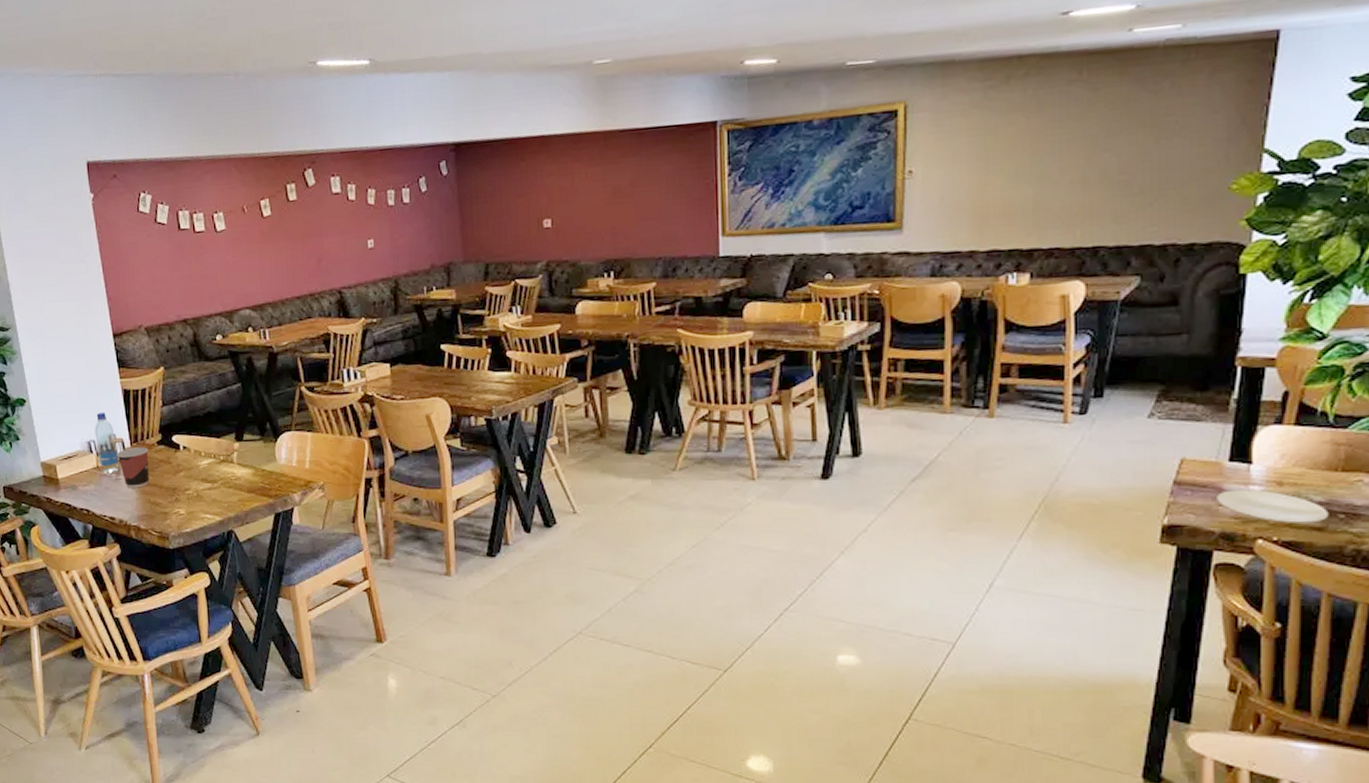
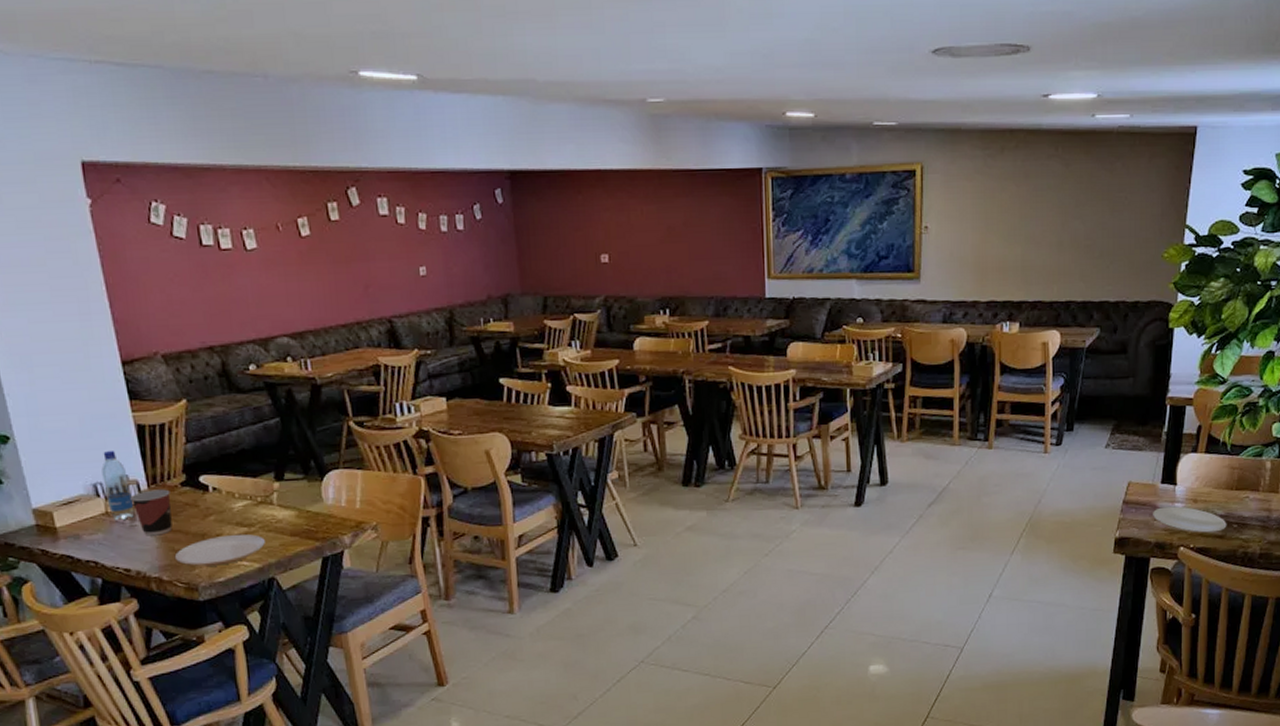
plate: none [150,489,226,518] -> present [174,534,265,567]

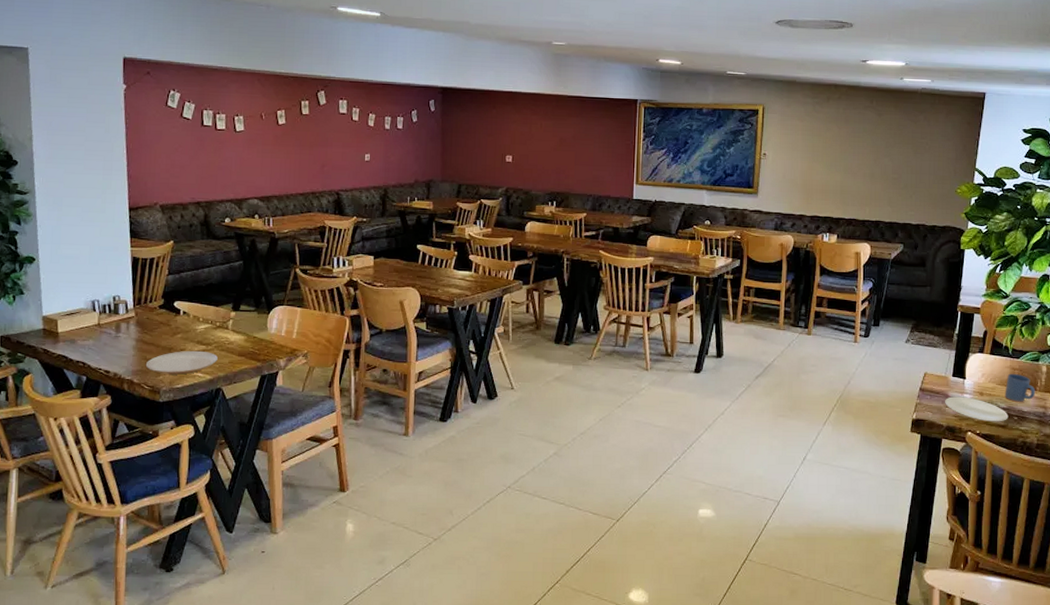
bottle: present [101,450,135,520] -> none [100,275,121,331]
cup: present [130,489,173,536] -> none [119,309,150,346]
mug: none [1222,473,1259,508] -> present [1004,373,1036,403]

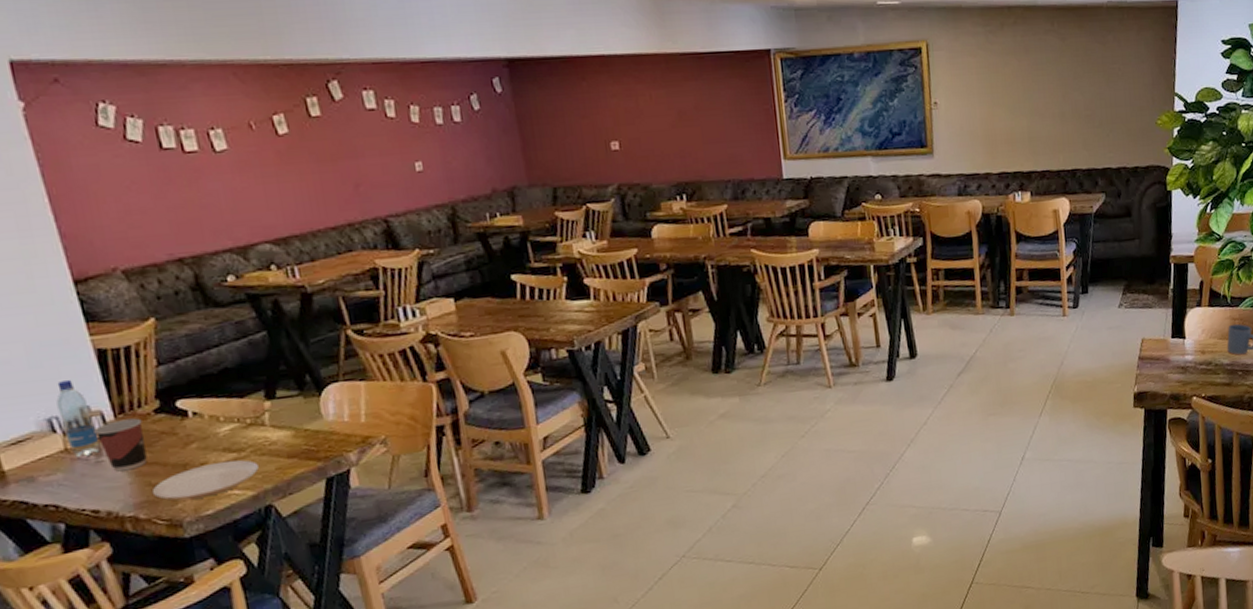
bottle: none [100,275,121,331] -> present [56,379,101,457]
cup: none [119,309,150,346] -> present [93,418,148,472]
plate: present [945,396,1009,423] -> none [1166,358,1233,383]

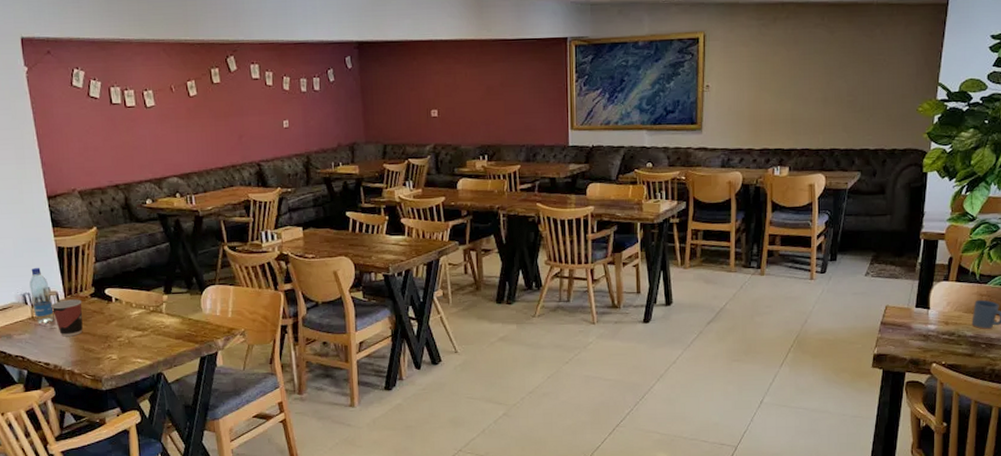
plate: present [151,460,259,501] -> none [84,336,155,363]

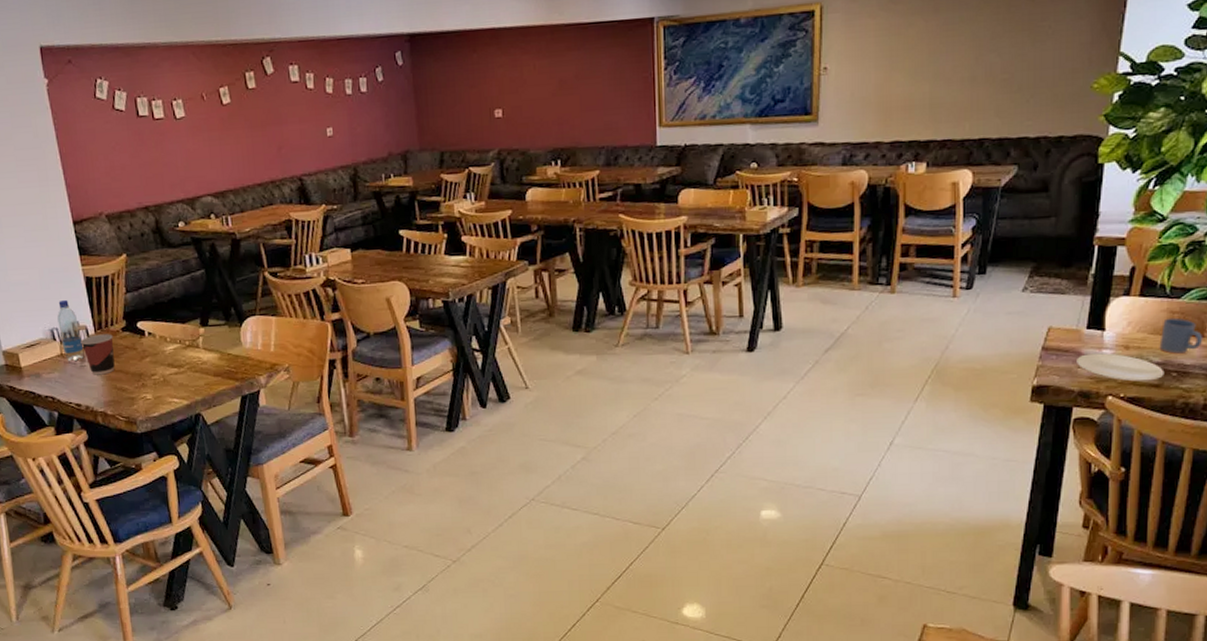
plate: none [908,328,976,352] -> present [1077,353,1165,383]

